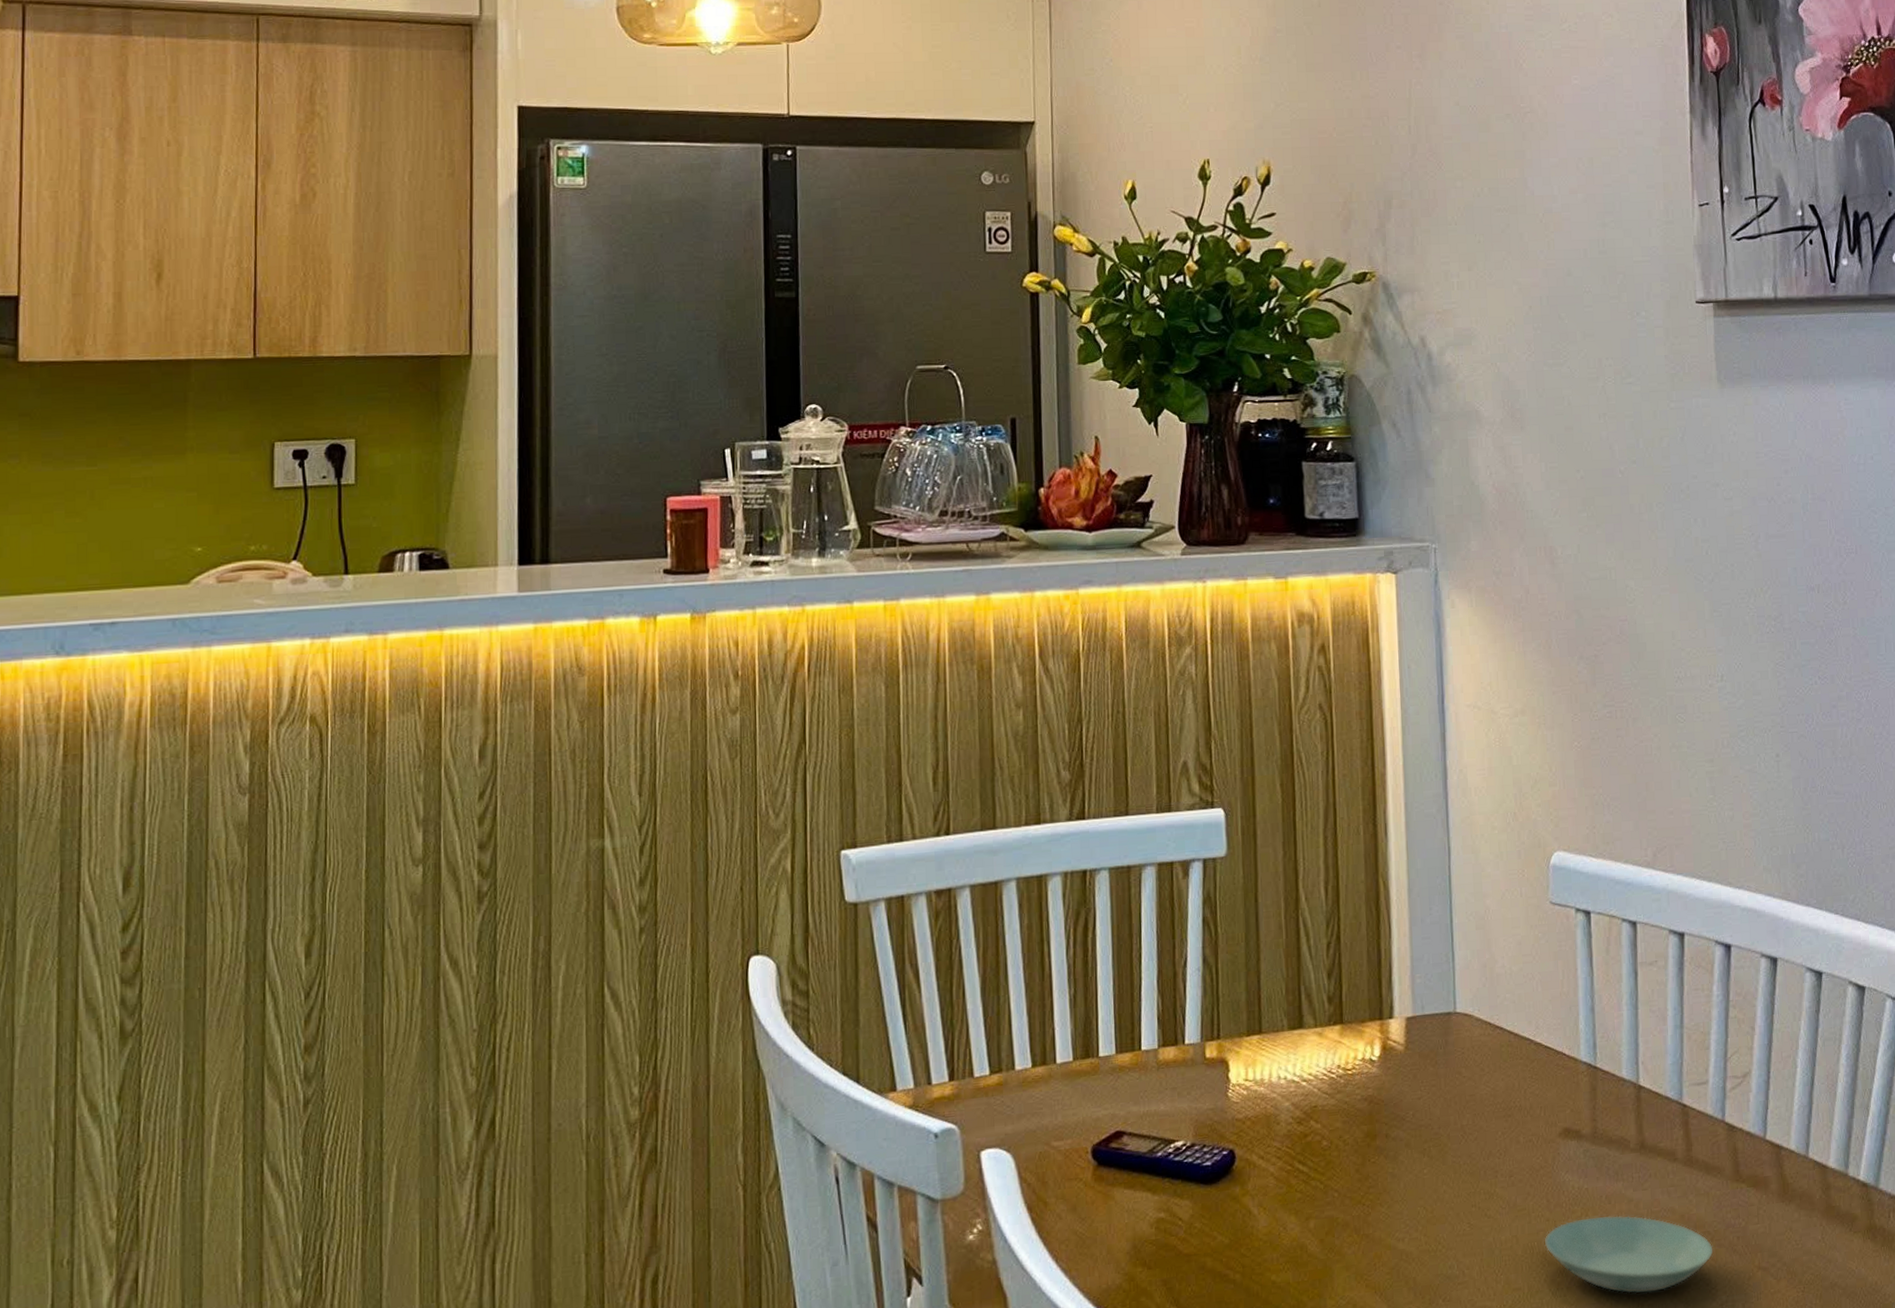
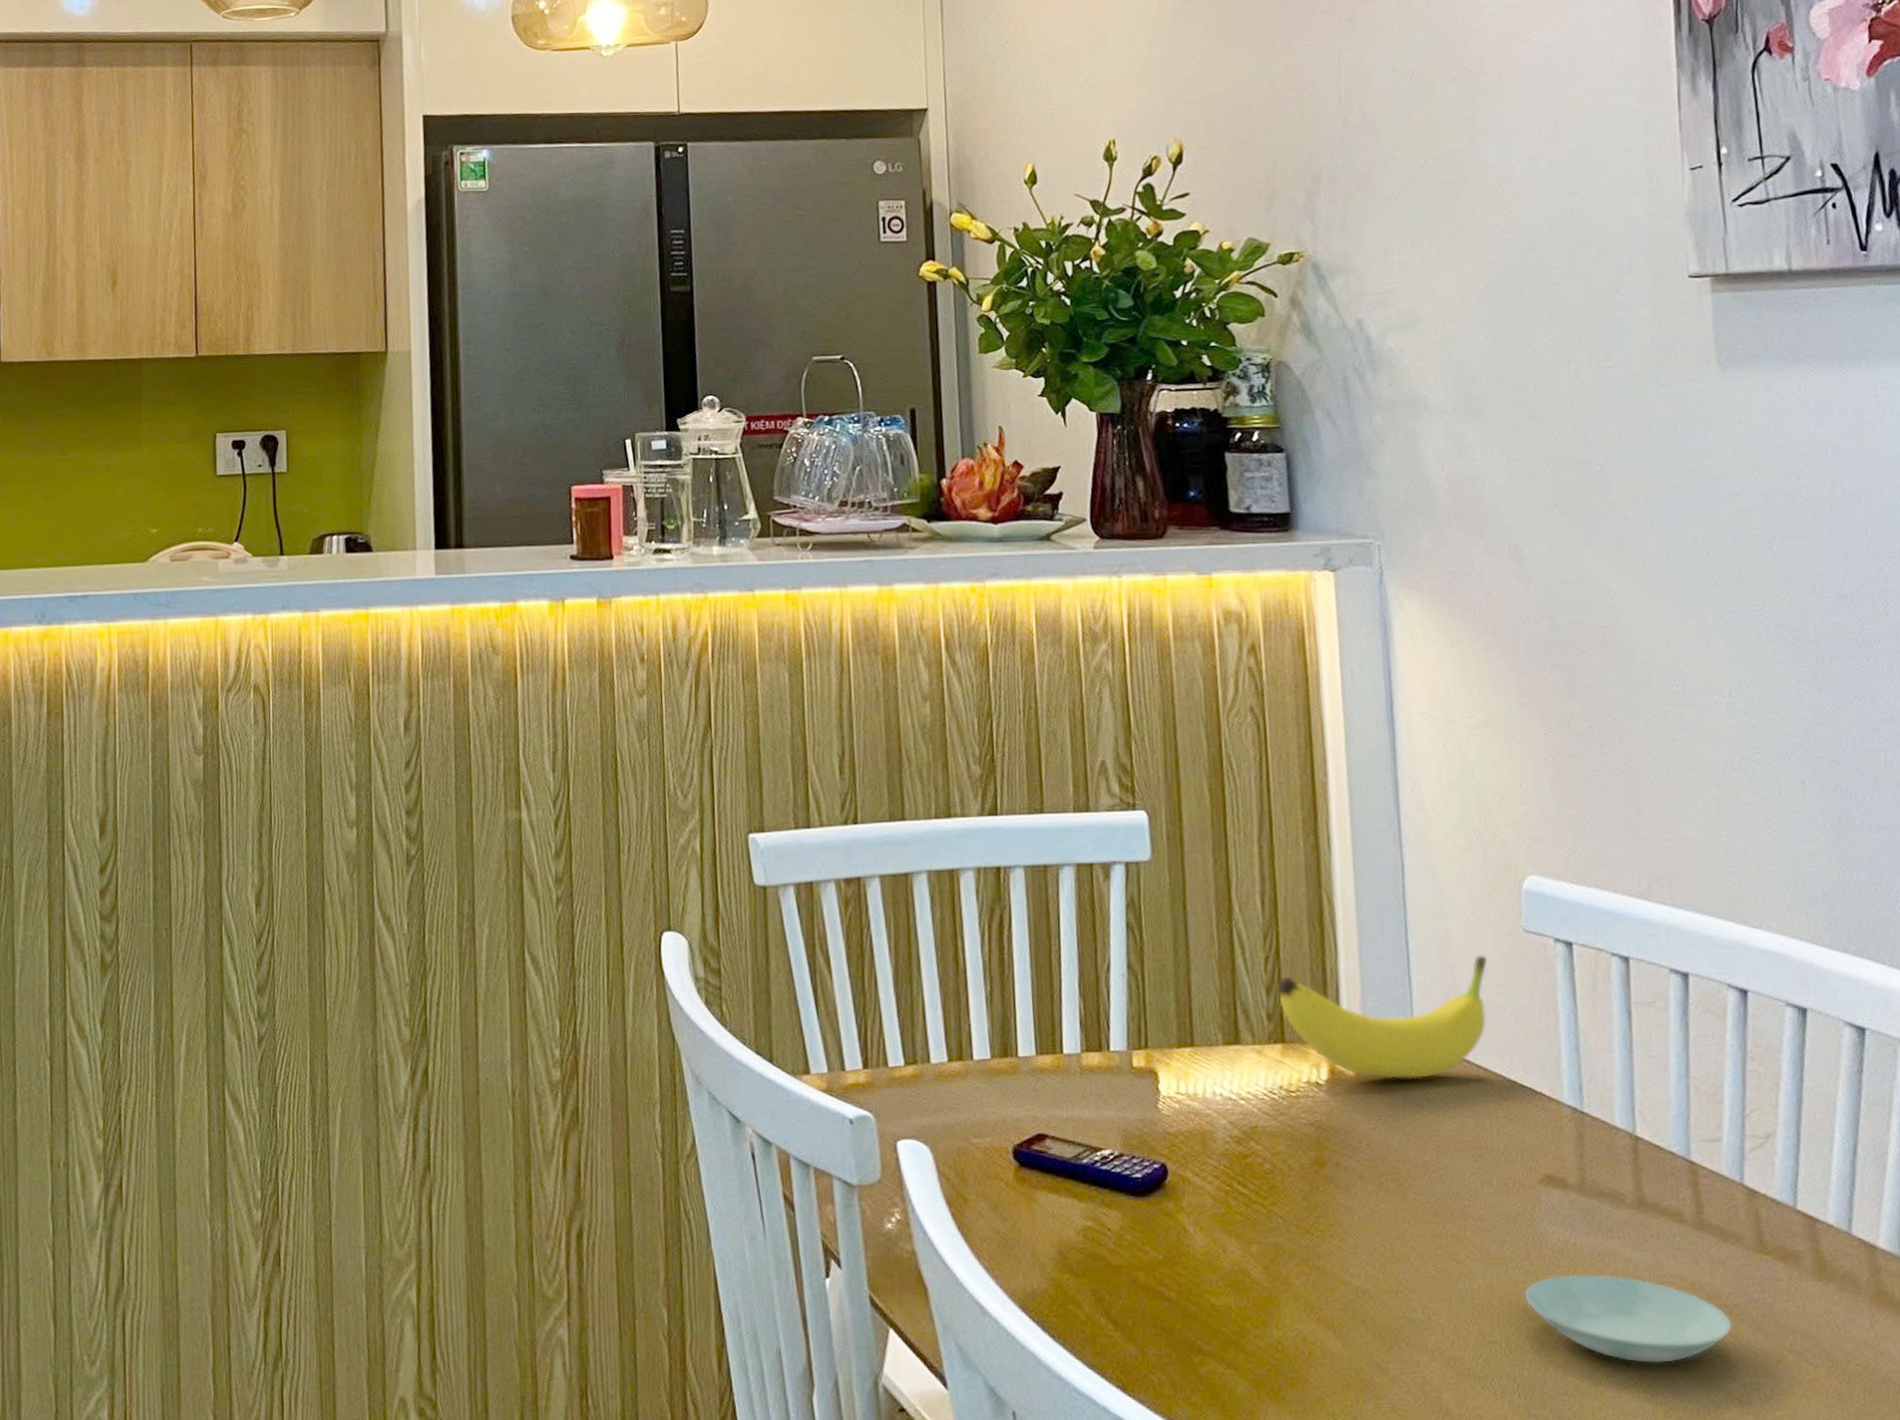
fruit: none [1338,928,1520,1050] -> present [1278,955,1488,1079]

